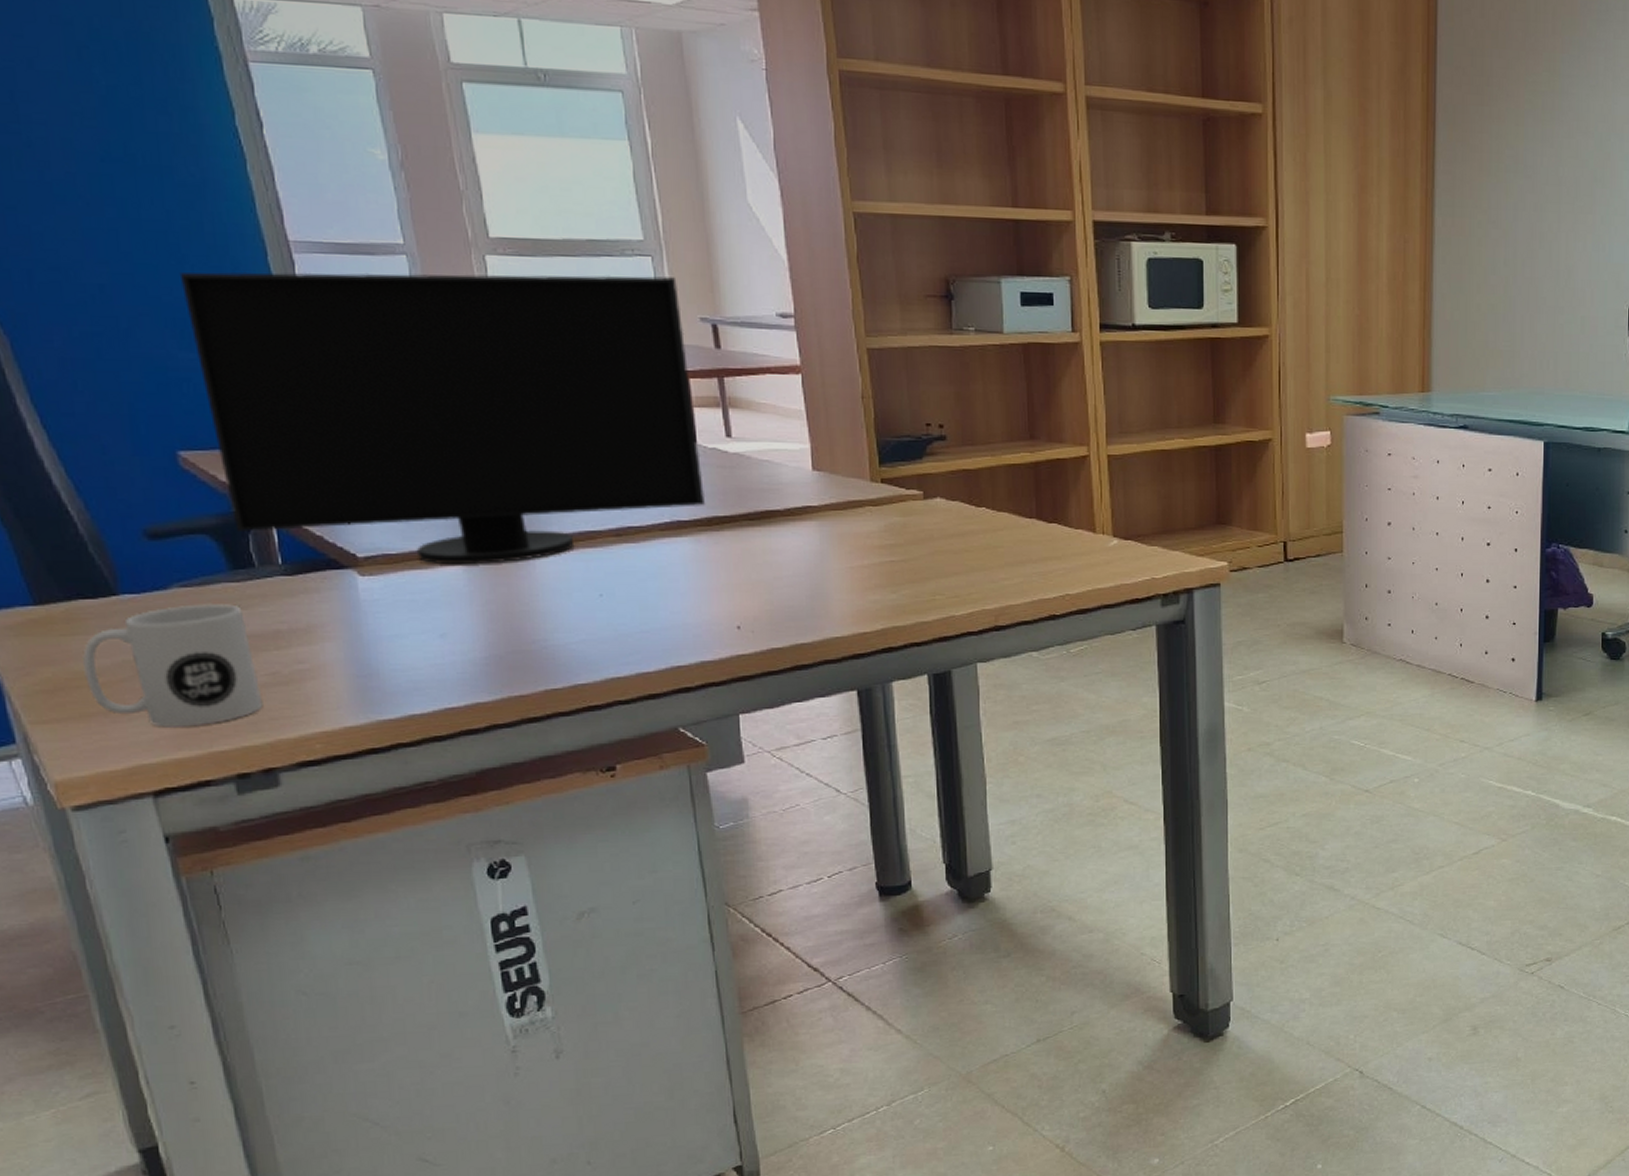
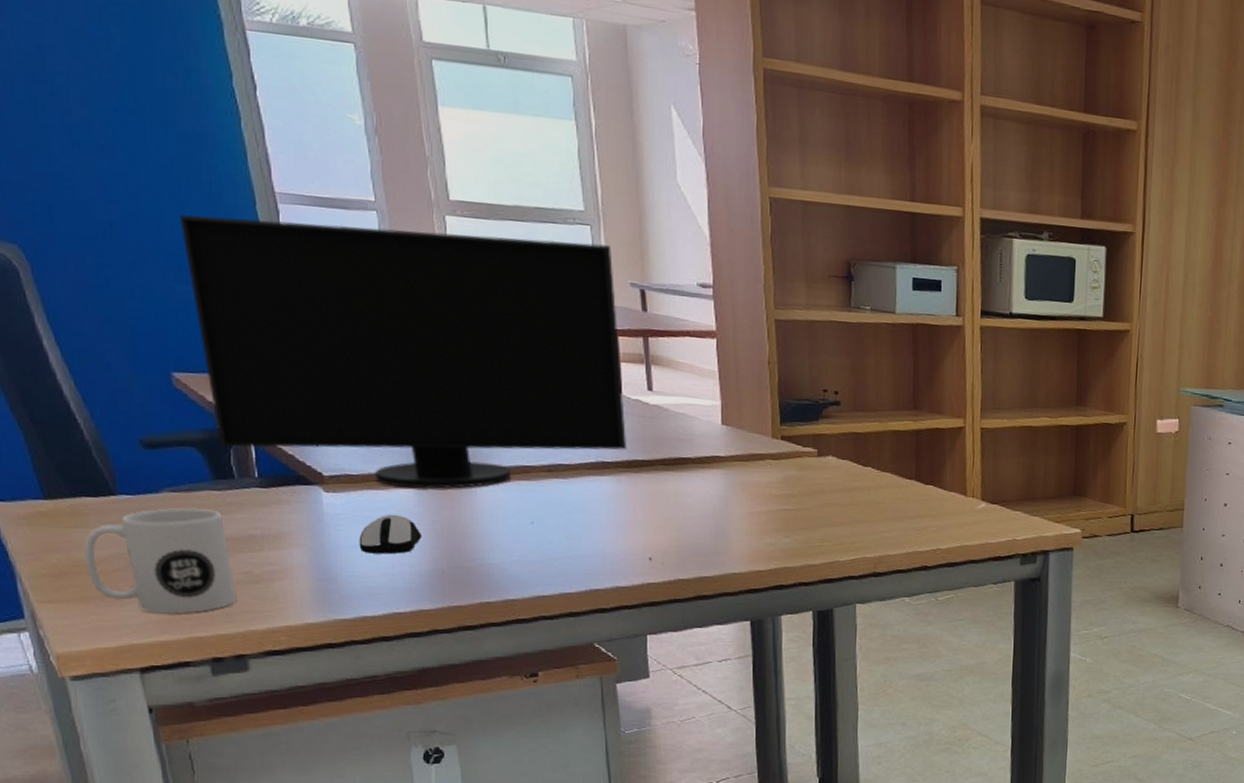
computer mouse: none [401,596,474,642] -> present [359,514,422,555]

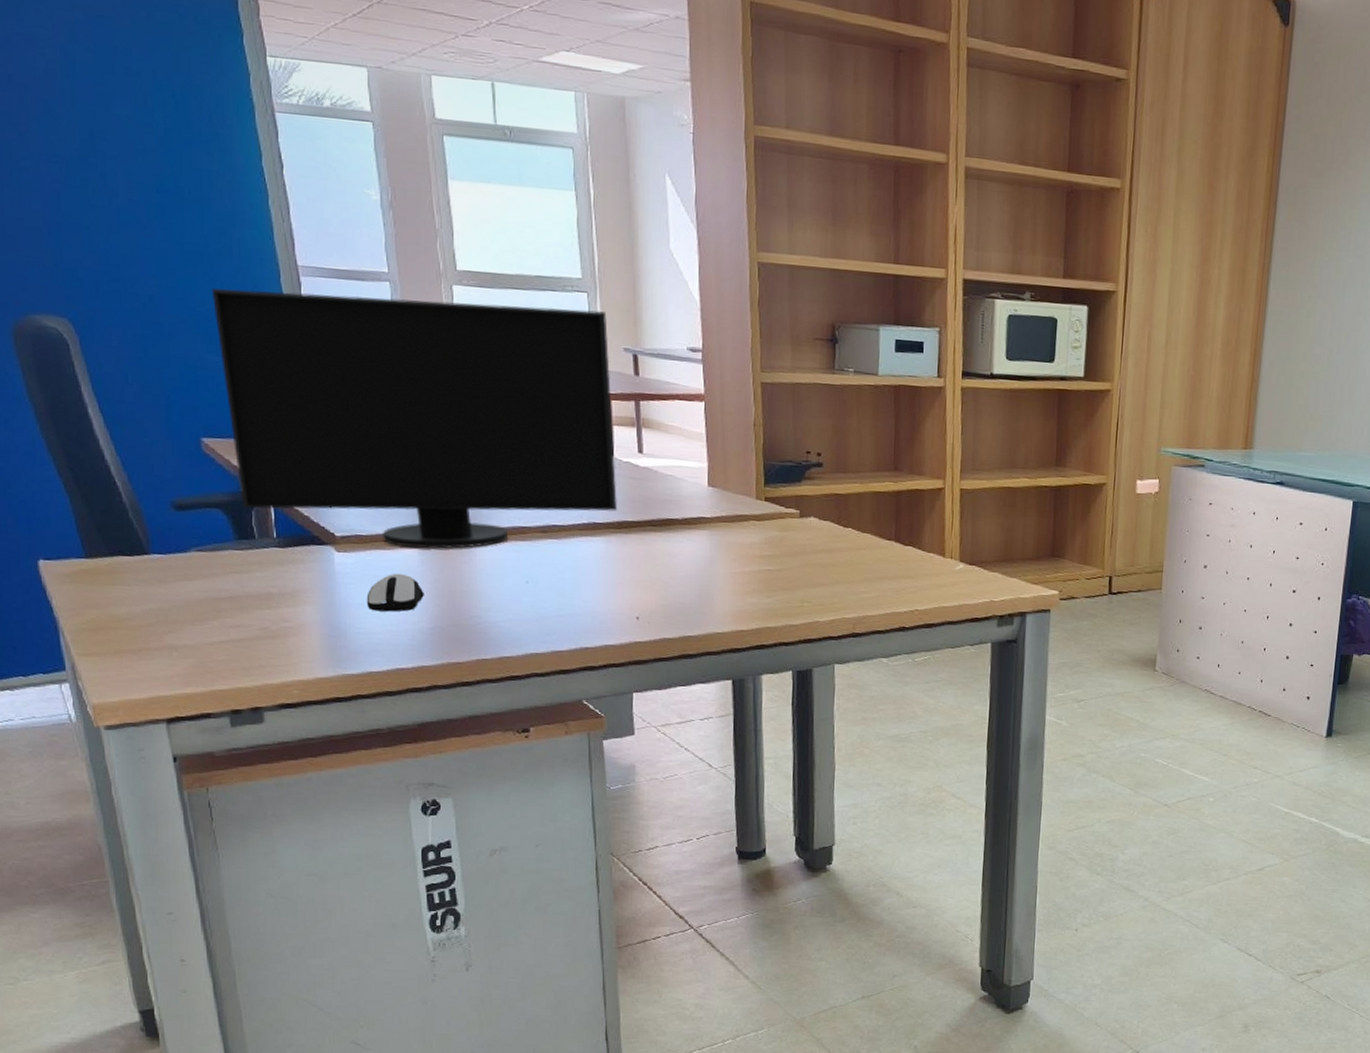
mug: present [83,507,237,615] -> none [119,566,255,668]

